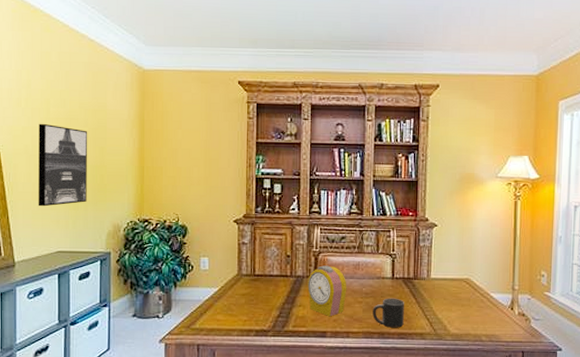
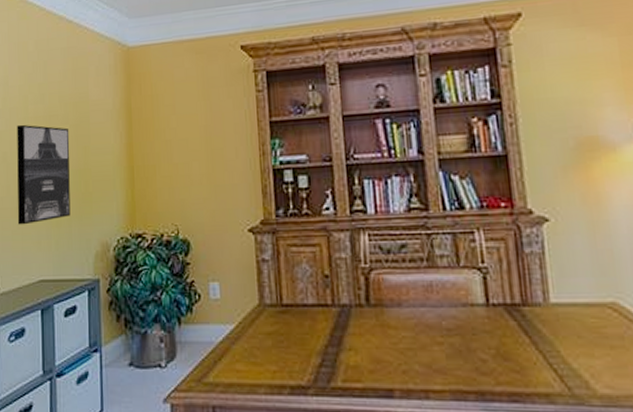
alarm clock: present [307,265,347,317] -> none [357,288,418,367]
mug: present [372,298,404,328] -> none [461,336,515,385]

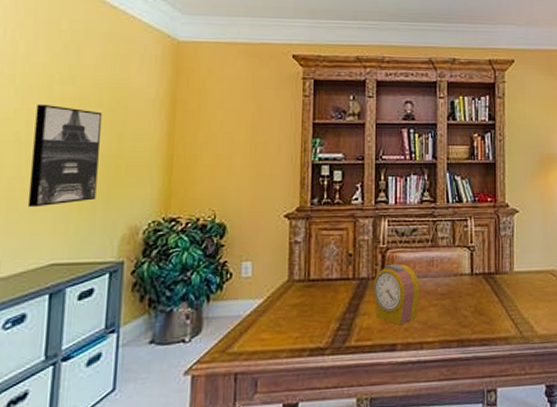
alarm clock: none [357,288,418,367] -> present [373,263,420,326]

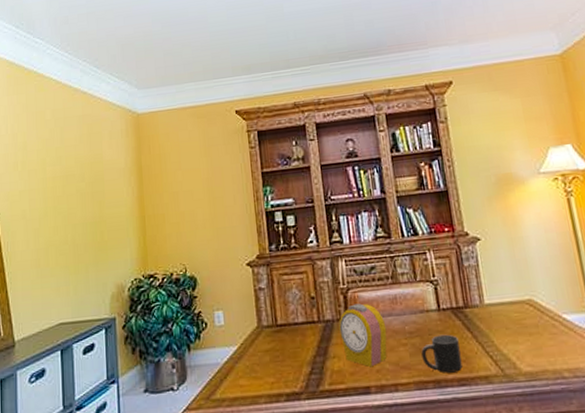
wall art: present [27,104,103,208] -> none [35,184,88,275]
mug: none [450,297,486,334] -> present [421,334,463,373]

